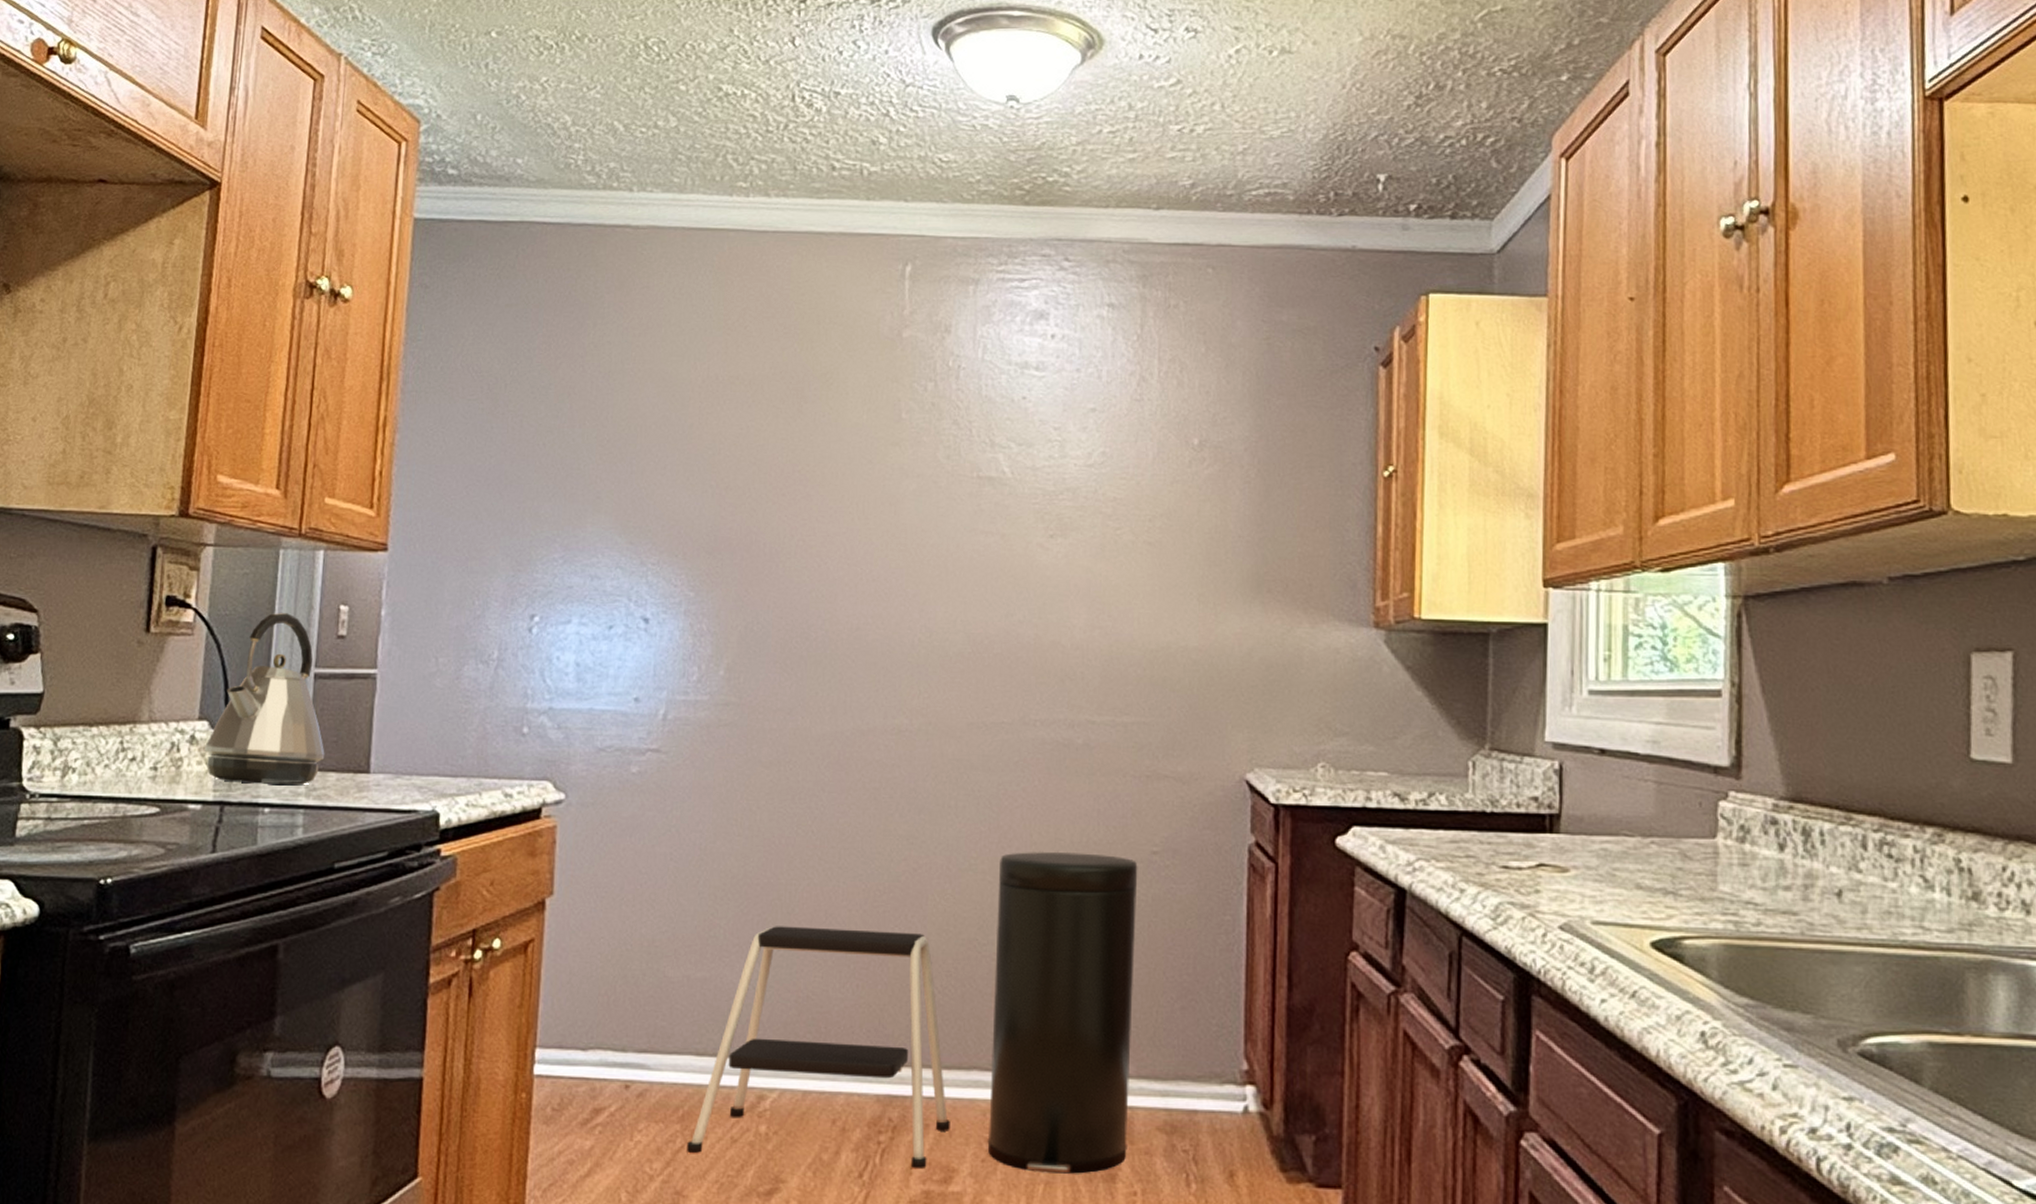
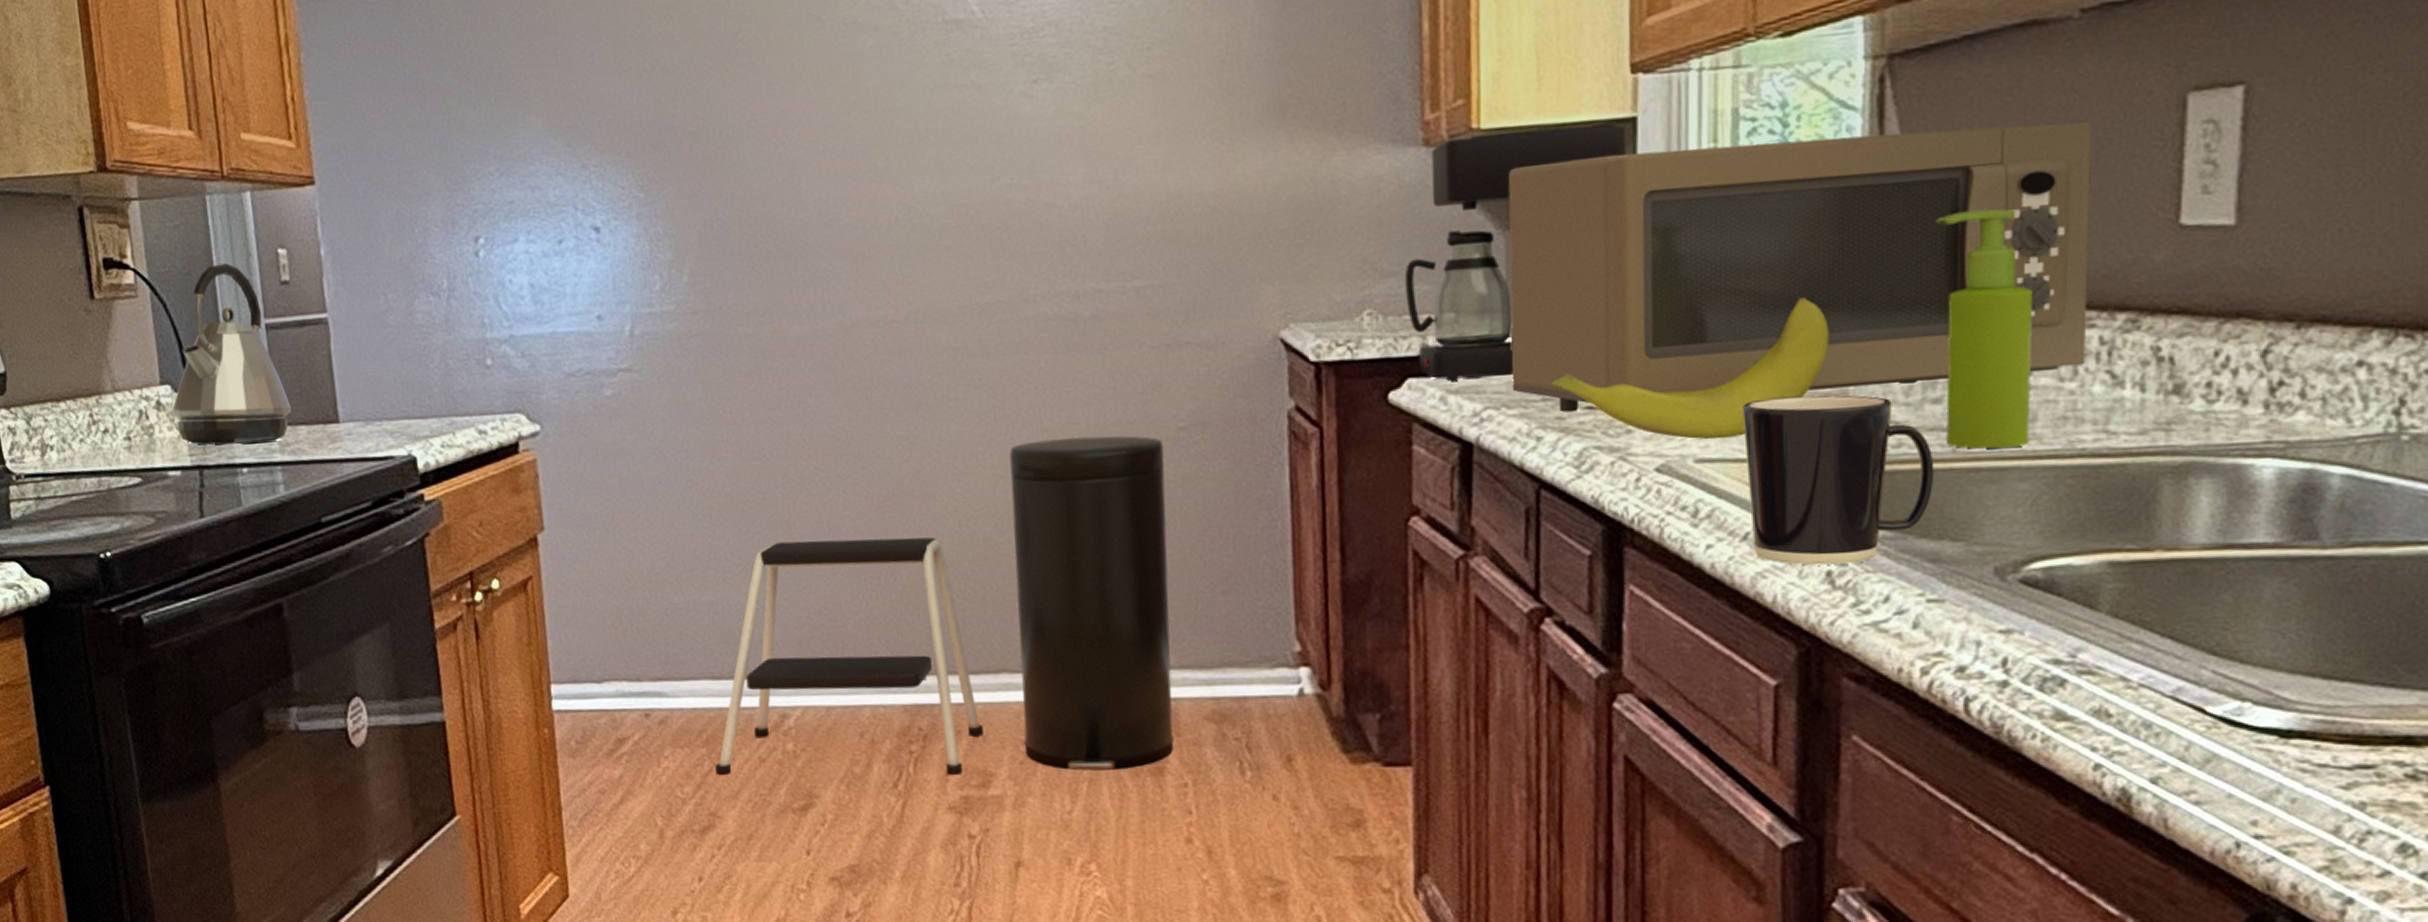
coffee maker: none [1353,624,1539,833] -> present [1404,123,1627,381]
microwave: none [1440,652,1904,872] -> present [1507,122,2092,413]
banana: none [1472,789,1701,905] -> present [1549,297,1830,440]
mug: none [1630,873,1787,1027] -> present [1741,394,1935,566]
soap dispenser: none [1784,731,1862,934] -> present [1936,209,2033,449]

